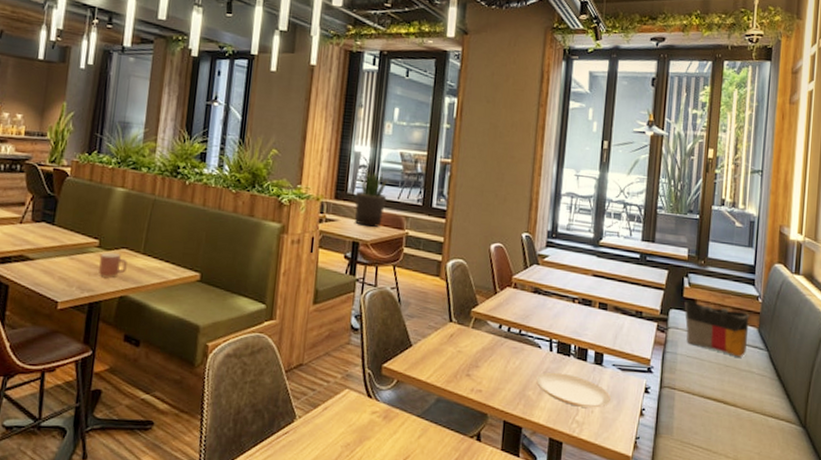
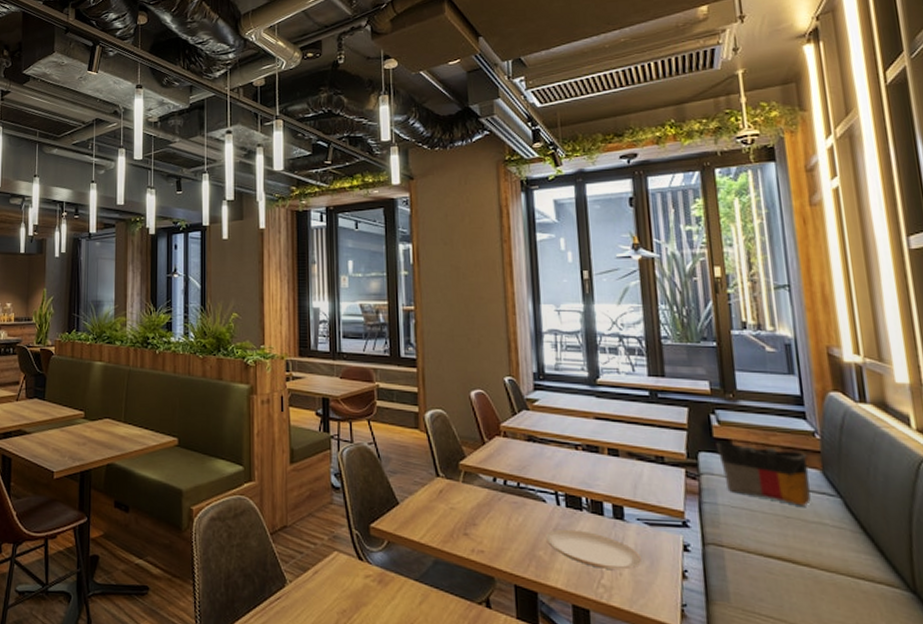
mug: present [98,252,127,277] -> none [86,422,111,446]
planter: present [355,167,388,227] -> none [319,322,352,381]

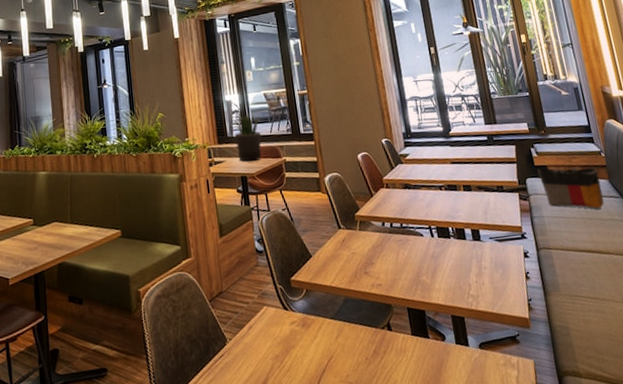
planter: none [319,322,352,381] -> present [234,112,262,162]
plate: present [546,529,643,570] -> none [426,254,498,282]

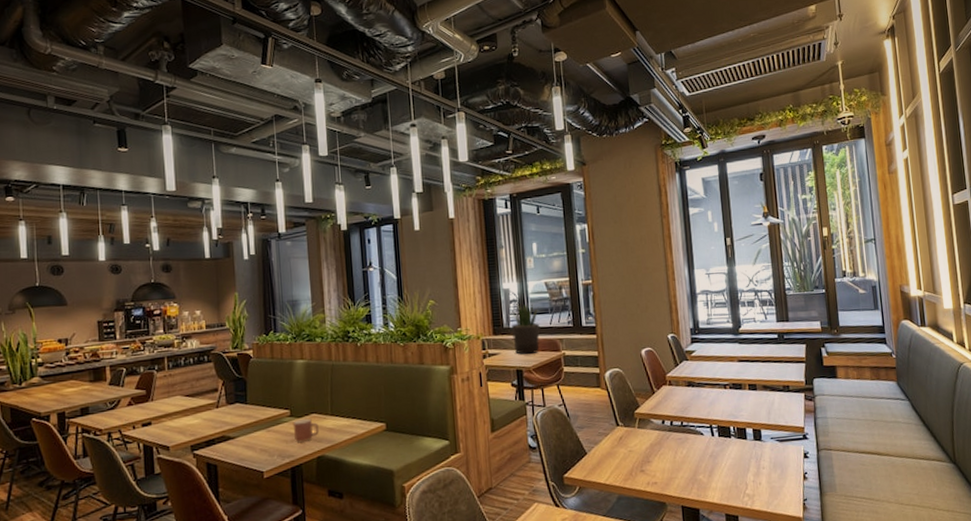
mug: none [35,226,60,250] -> present [292,418,319,442]
tote bag: present [537,168,604,209] -> none [825,368,890,411]

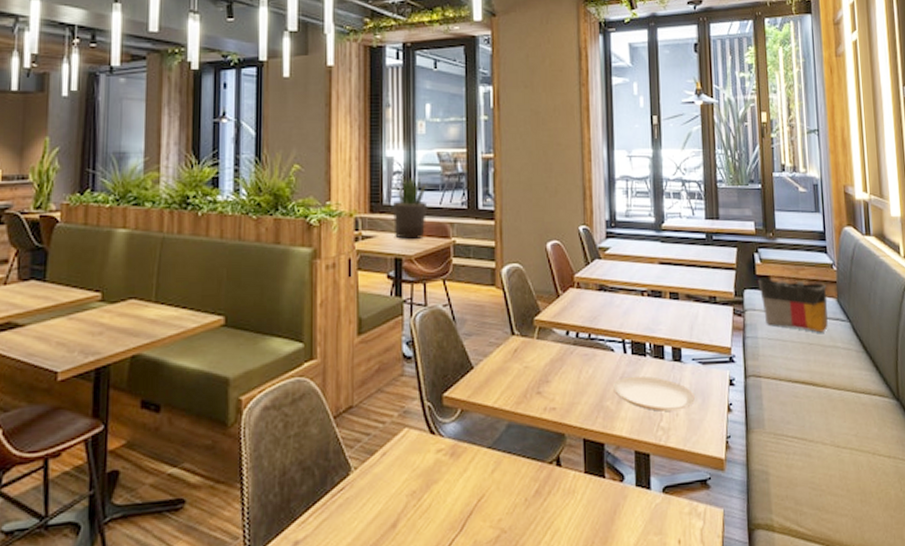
mug: present [292,418,319,442] -> none [103,304,137,335]
plate: none [704,453,776,482] -> present [613,375,696,412]
tote bag: none [825,368,890,411] -> present [758,278,828,333]

